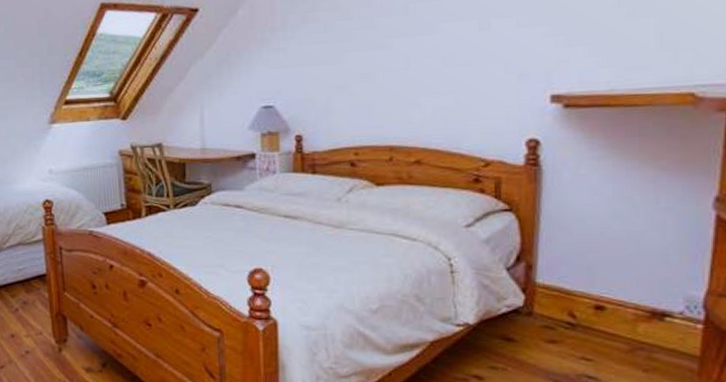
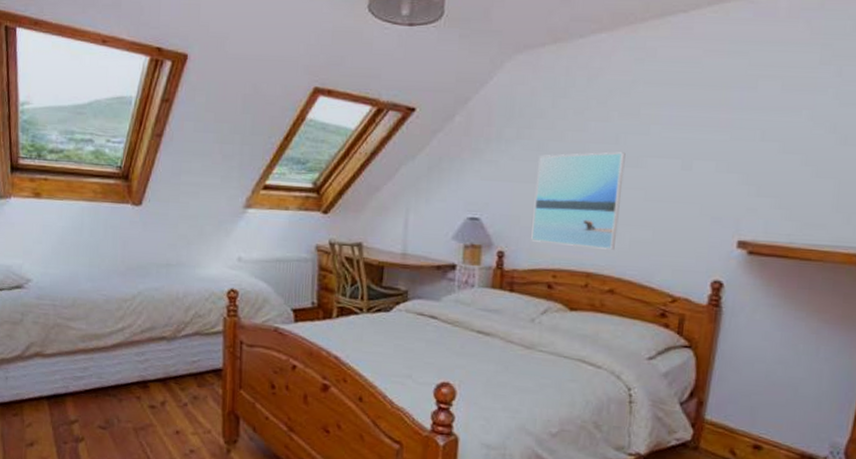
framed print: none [326,21,417,122] -> present [531,152,626,250]

